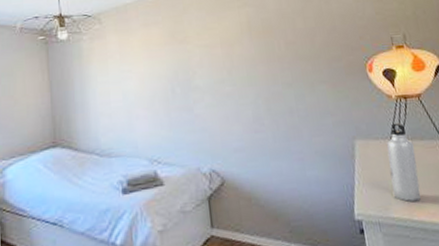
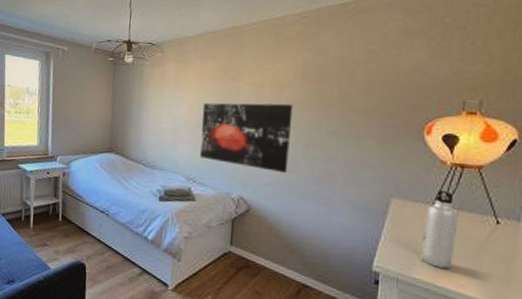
wall art: none [154,61,254,135] -> present [200,102,293,174]

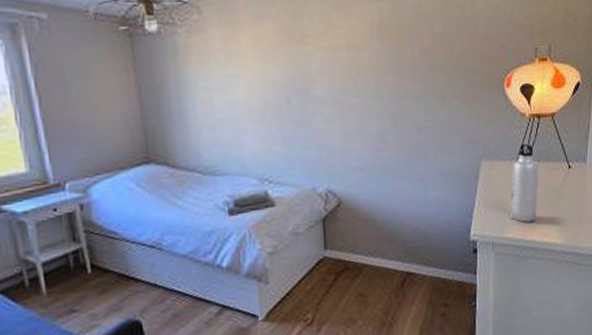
wall art: present [200,102,293,174] -> none [266,68,377,154]

